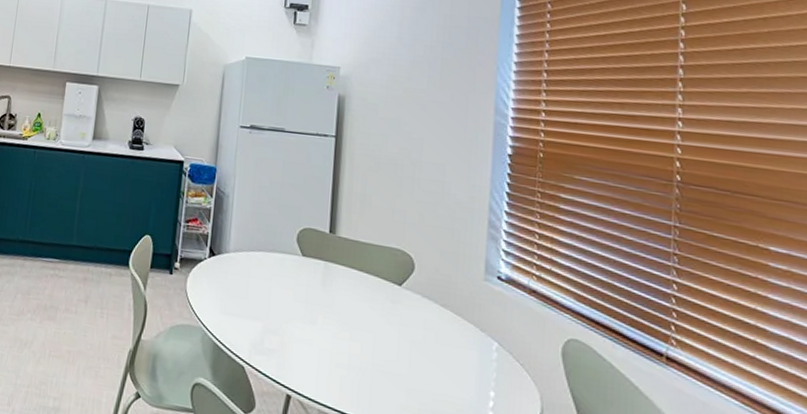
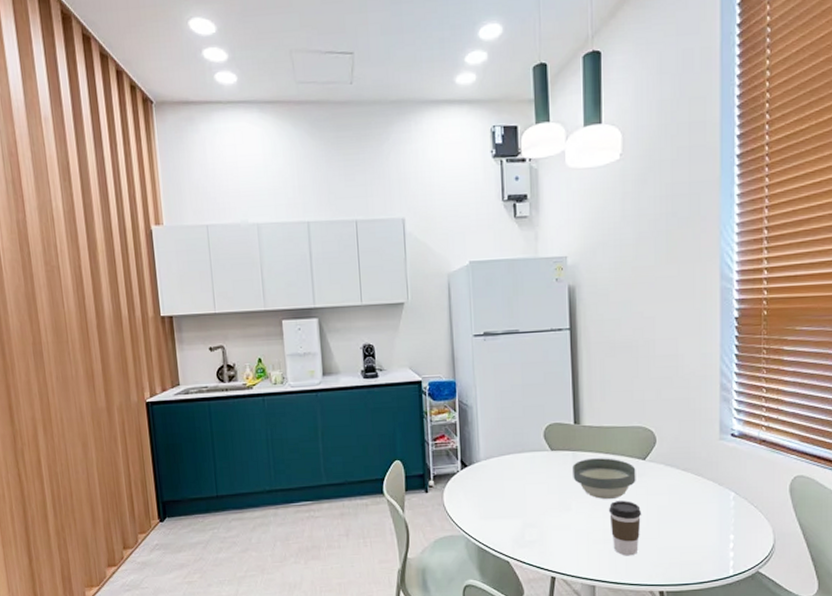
bowl: none [322,272,390,322] -> present [573,458,636,500]
coffee cup: none [356,324,392,391] -> present [609,500,641,556]

